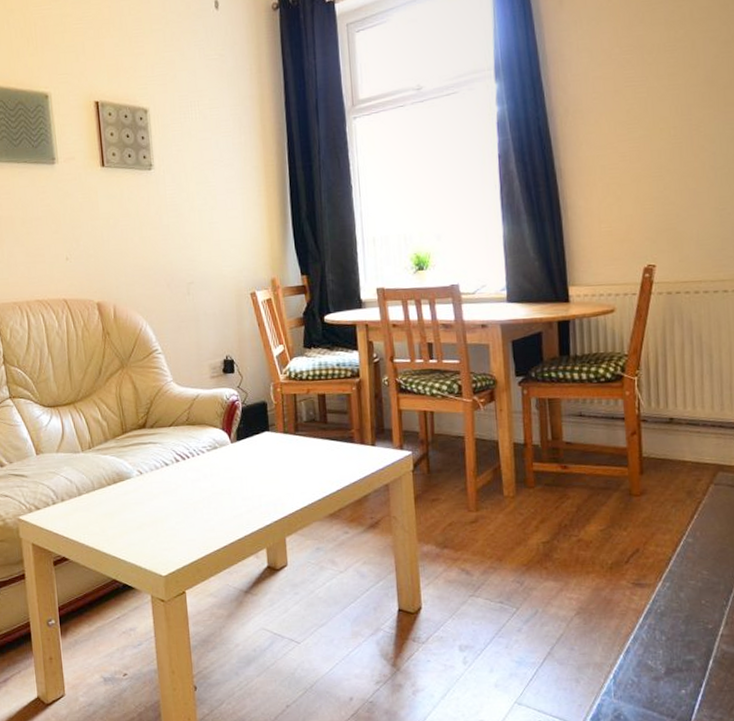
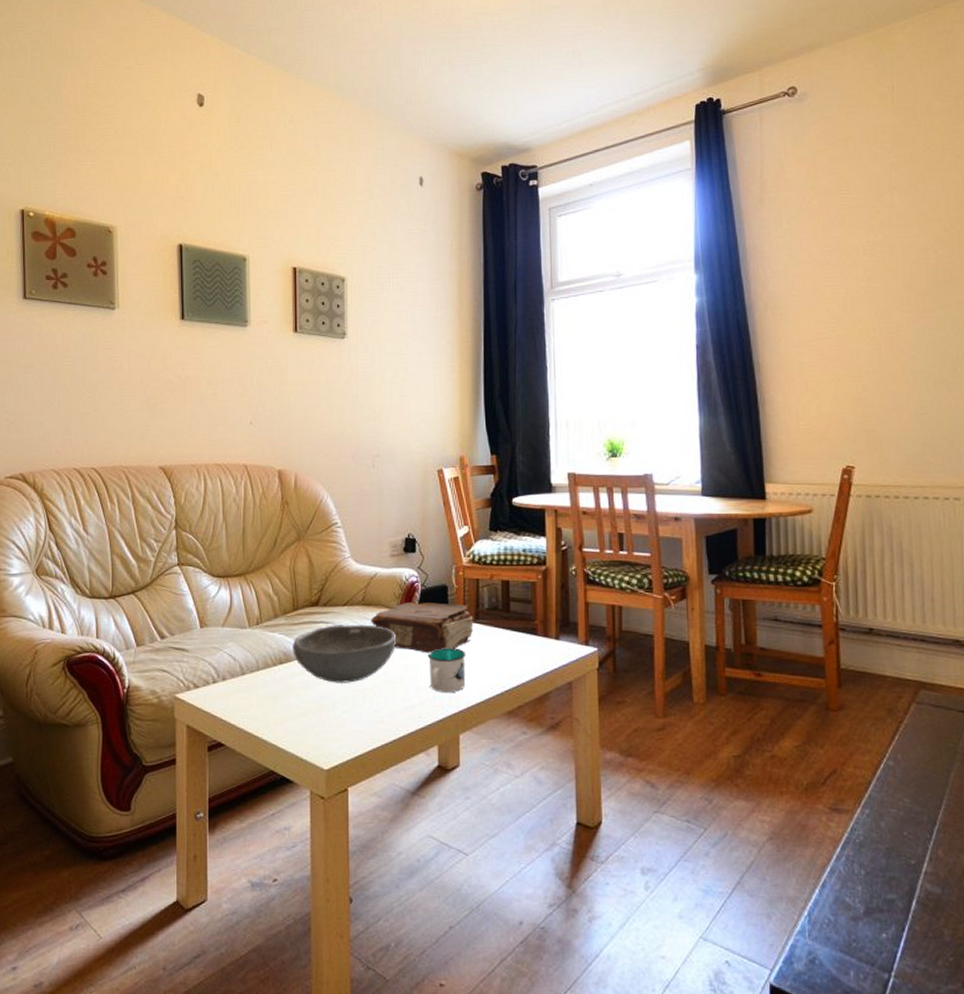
bowl: none [124,442,221,498] -> present [292,624,396,683]
book: none [196,418,294,466] -> present [371,602,474,653]
mug: none [251,459,289,500] -> present [427,648,467,692]

